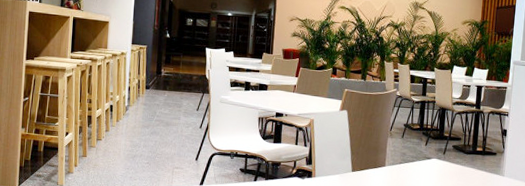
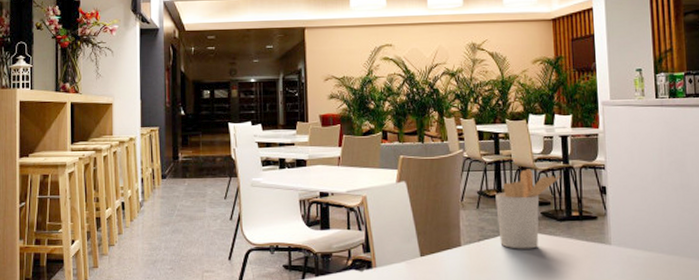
utensil holder: none [417,110,472,174] -> present [495,169,561,249]

